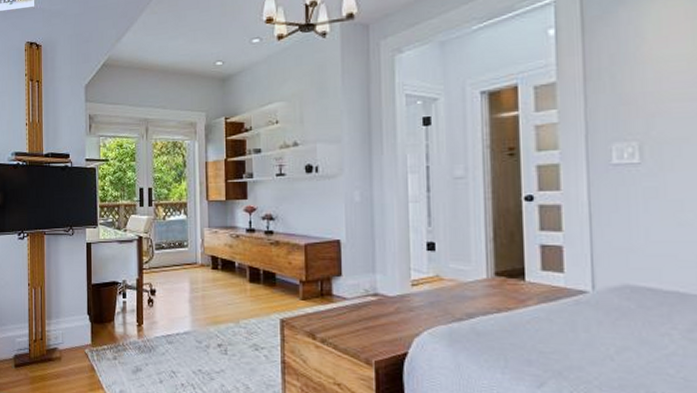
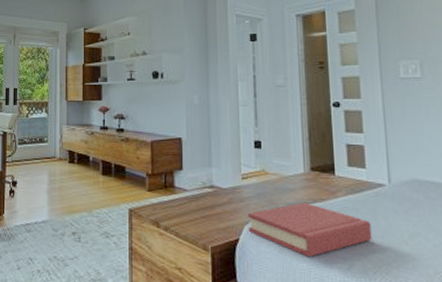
hardback book: none [418,311,569,374] -> present [247,202,372,258]

